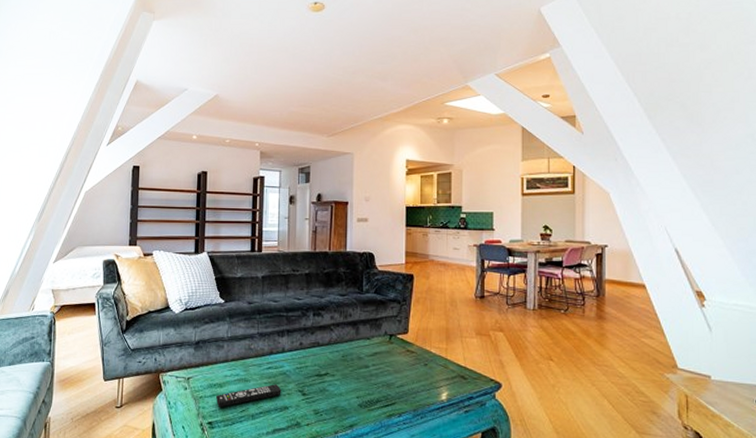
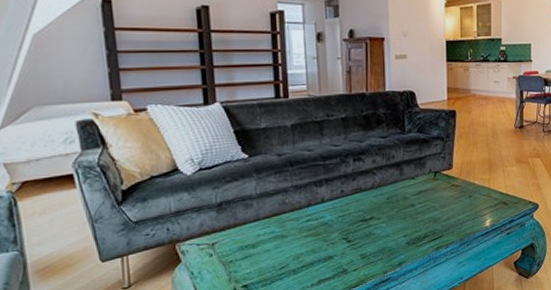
remote control: present [216,384,281,407] -> none [249,236,324,269]

